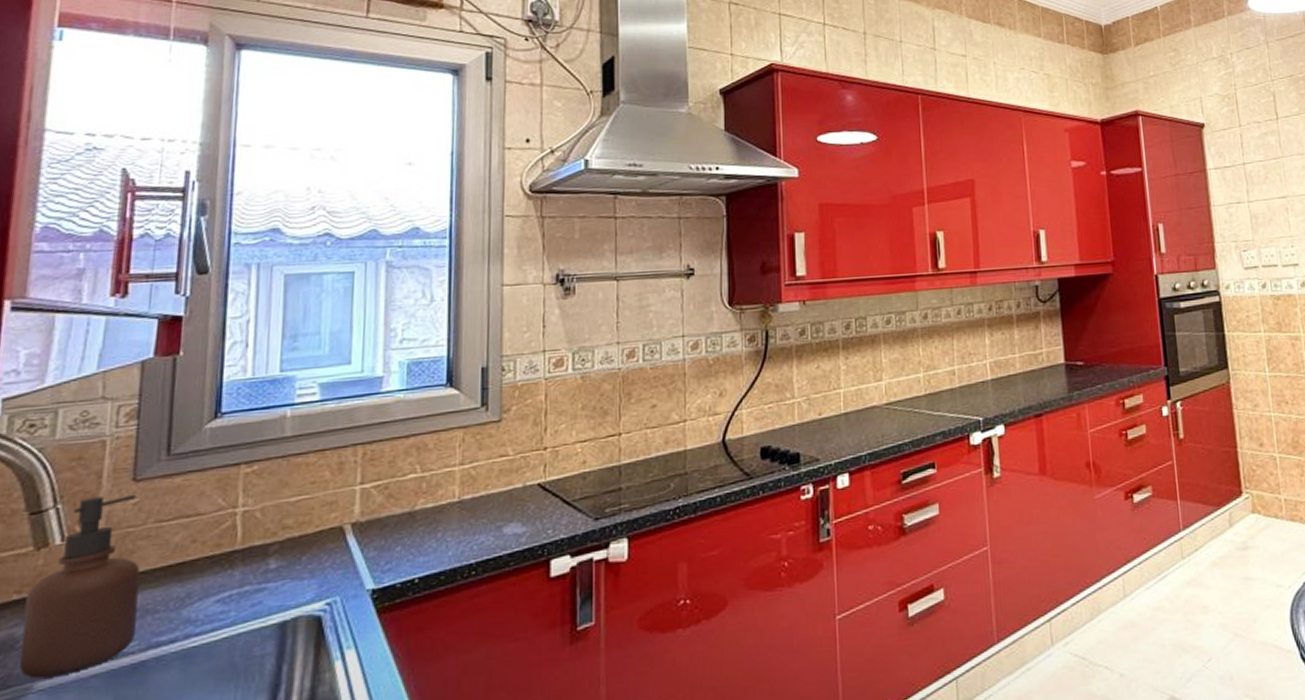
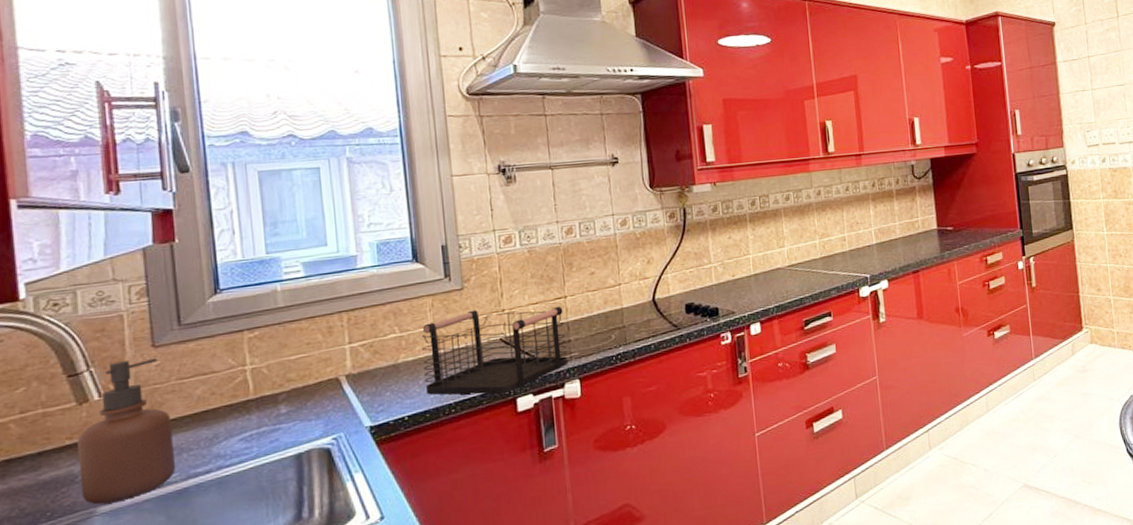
dish rack: none [443,445,615,554] -> present [421,306,567,395]

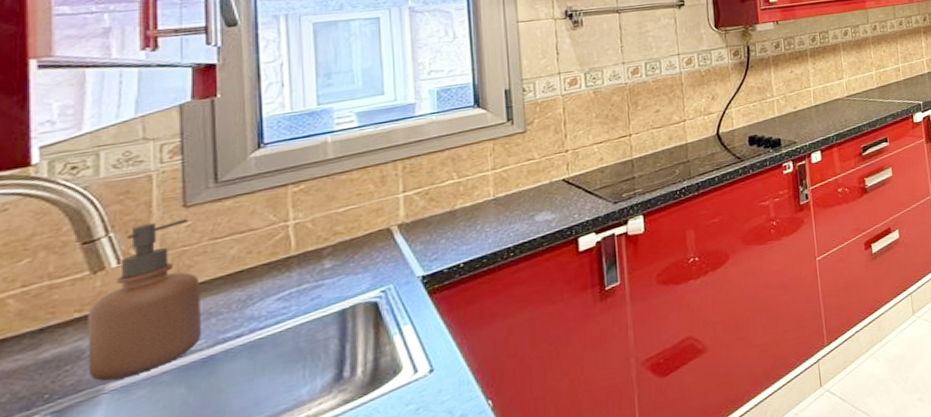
dish rack: present [421,306,567,395] -> none [480,144,631,239]

